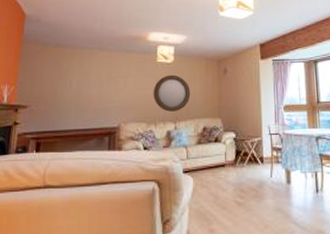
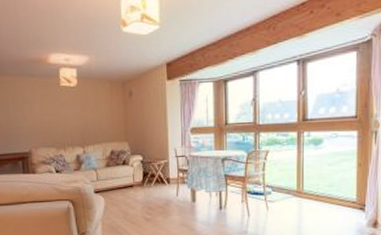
home mirror: present [153,75,191,112] -> none [59,99,97,137]

